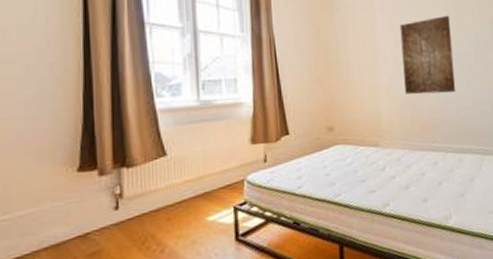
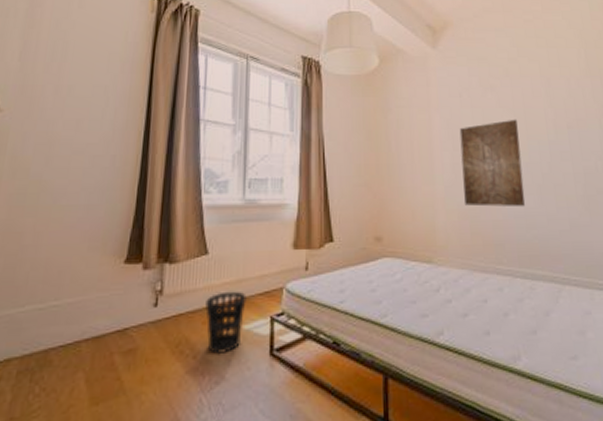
wastebasket: none [168,187,209,247] -> present [205,291,247,355]

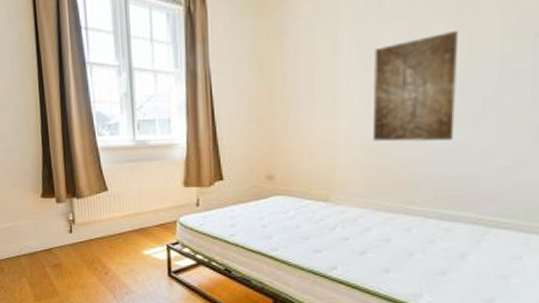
wastebasket: present [205,291,247,355] -> none [110,222,145,273]

